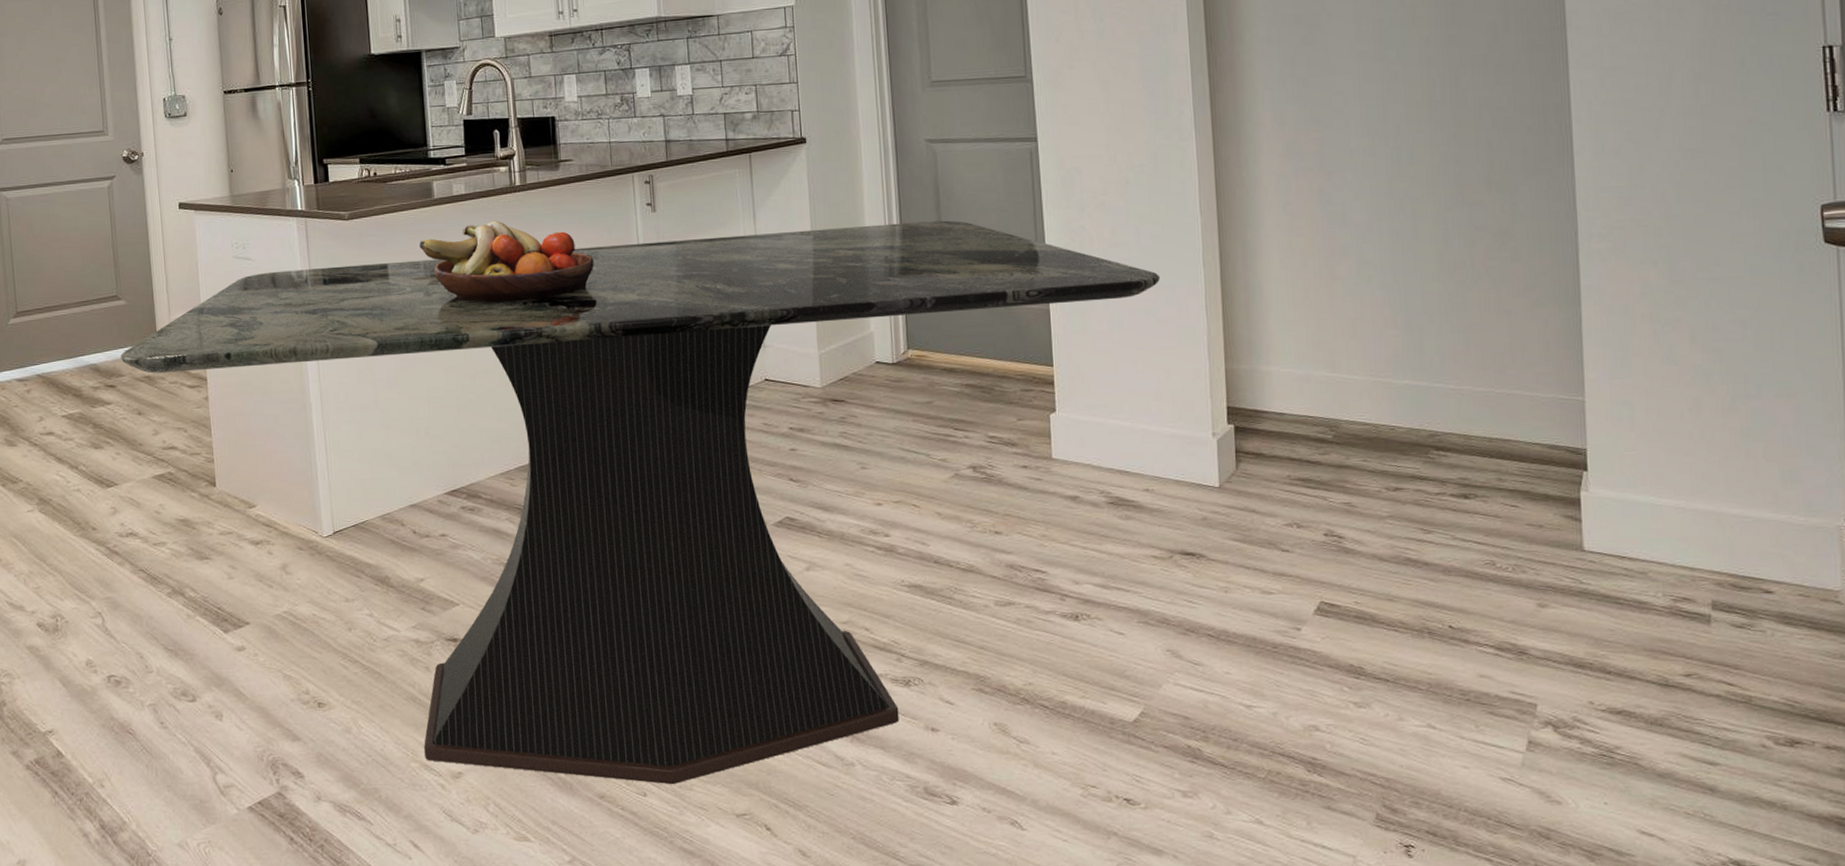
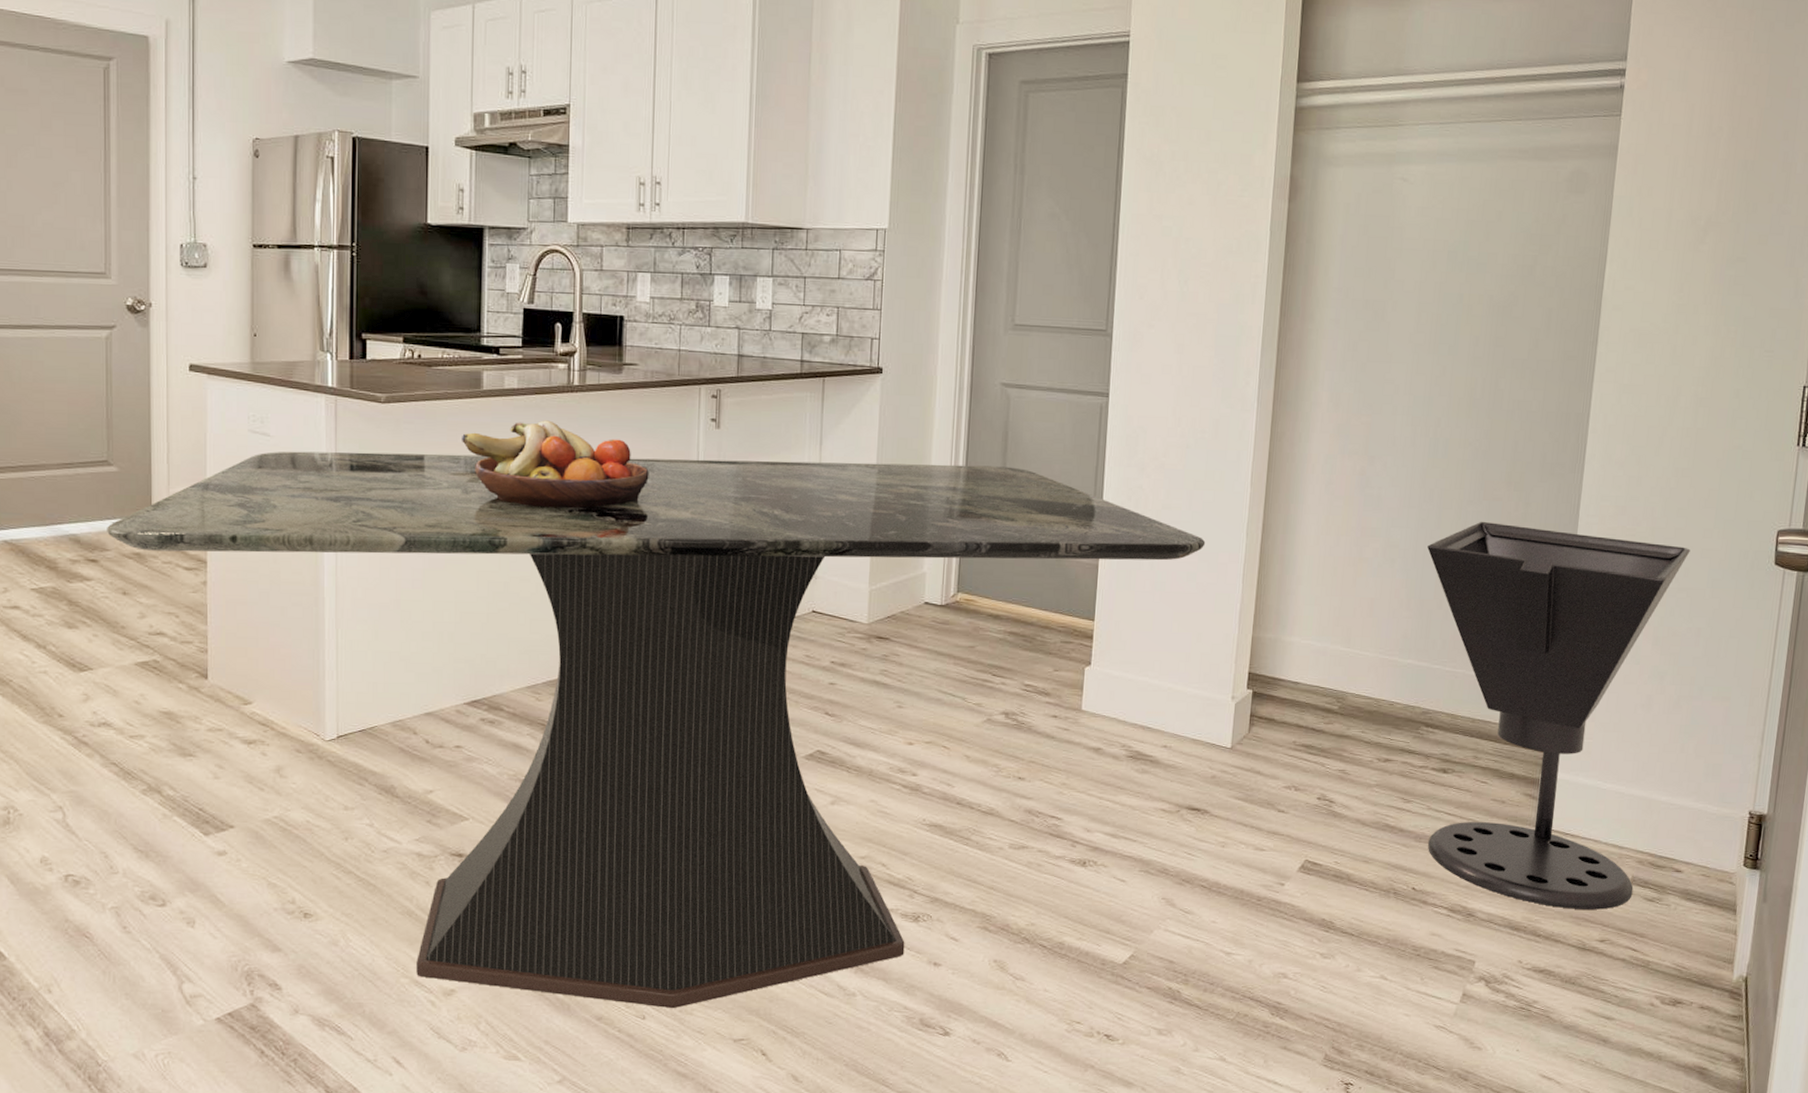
umbrella stand: none [1407,227,1717,641] -> present [1427,521,1690,910]

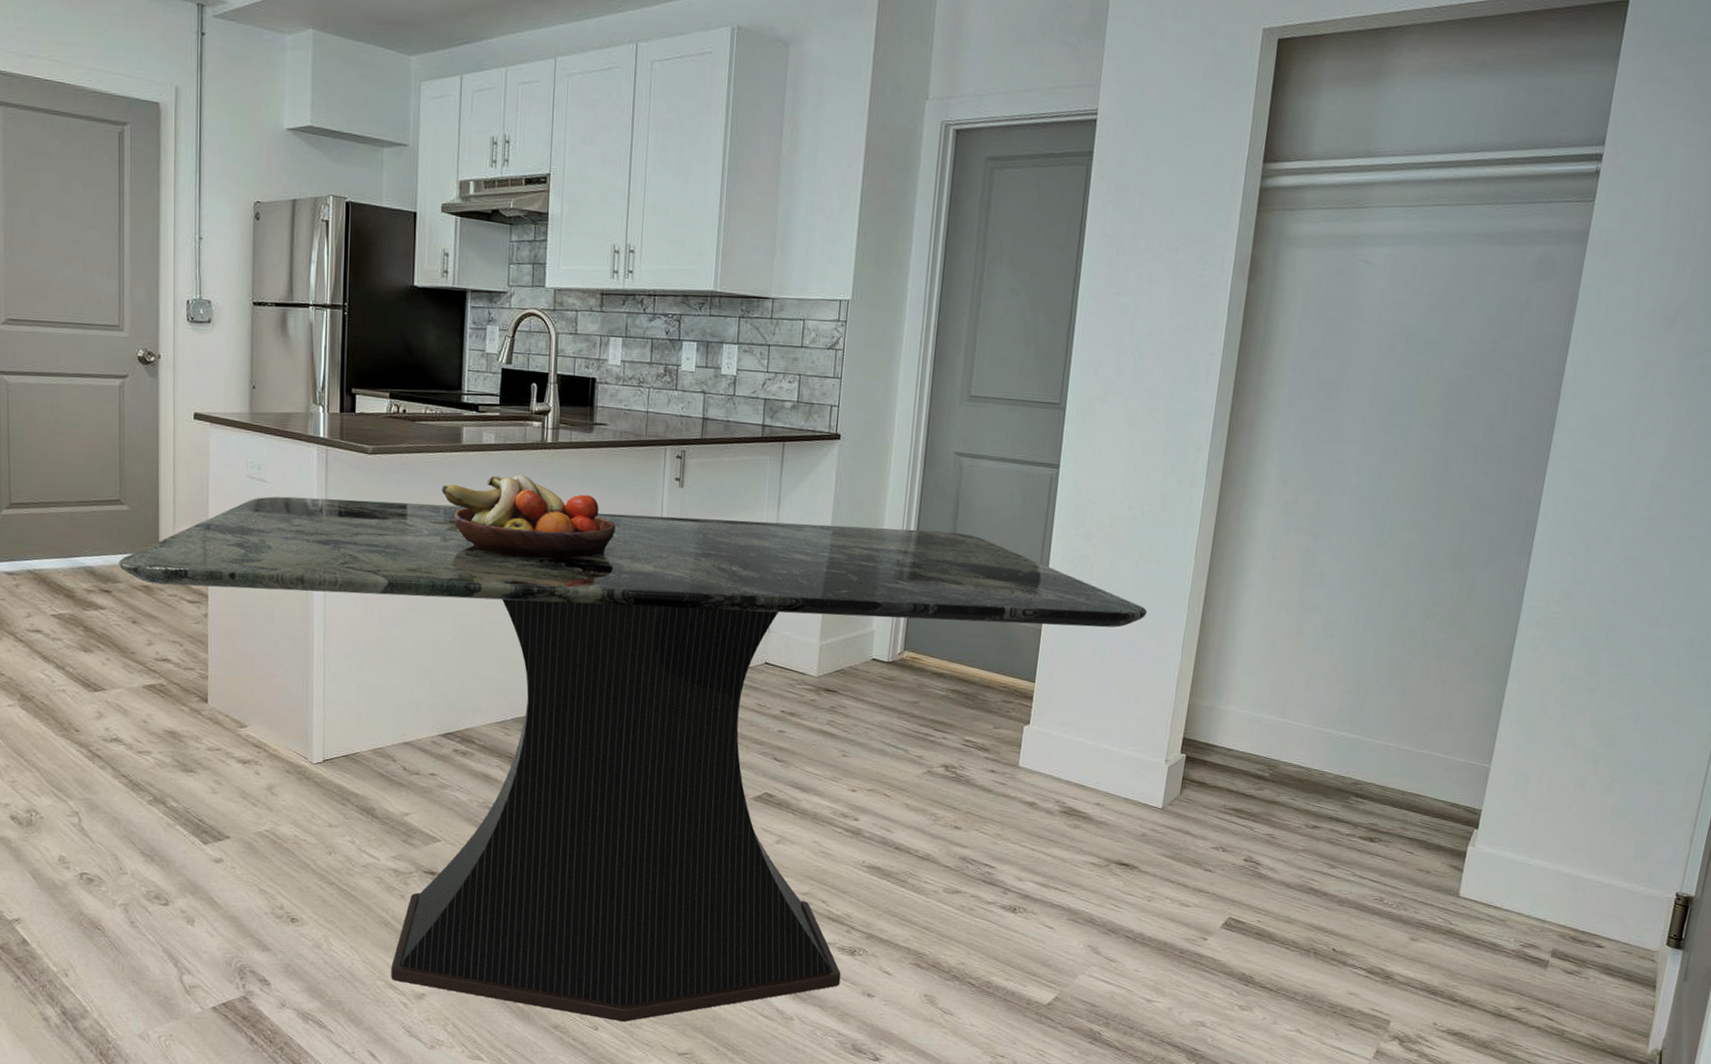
umbrella stand: present [1427,521,1690,910] -> none [1350,601,1635,979]

